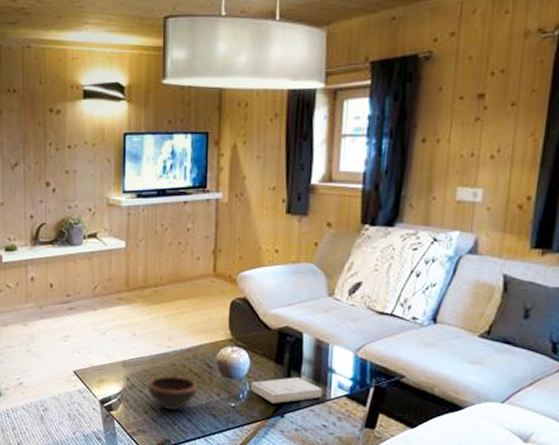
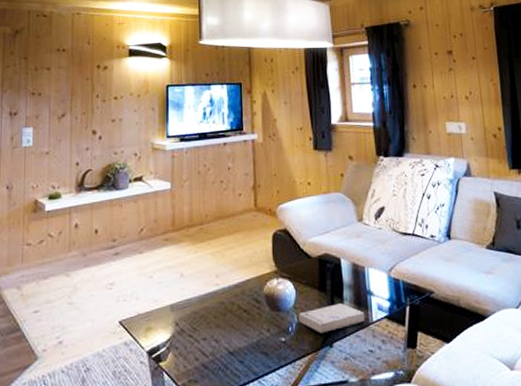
bowl: present [147,375,197,411] -> none [196,314,247,354]

